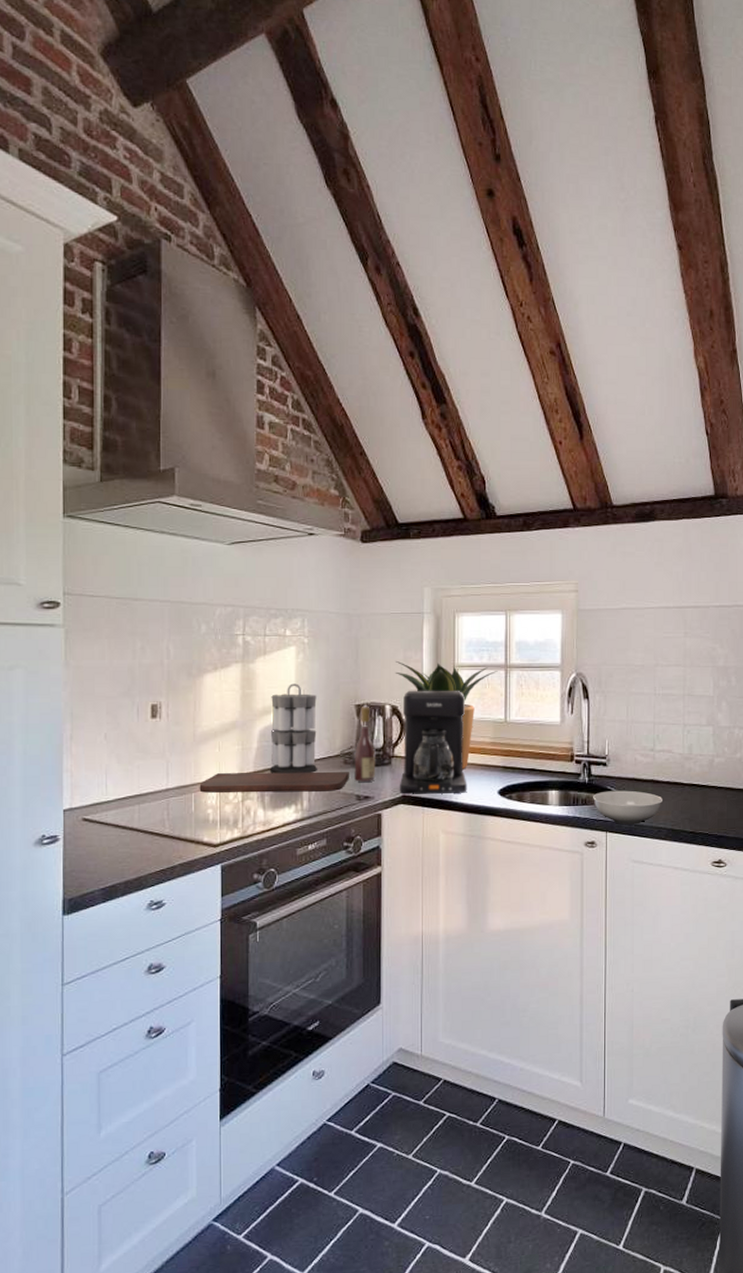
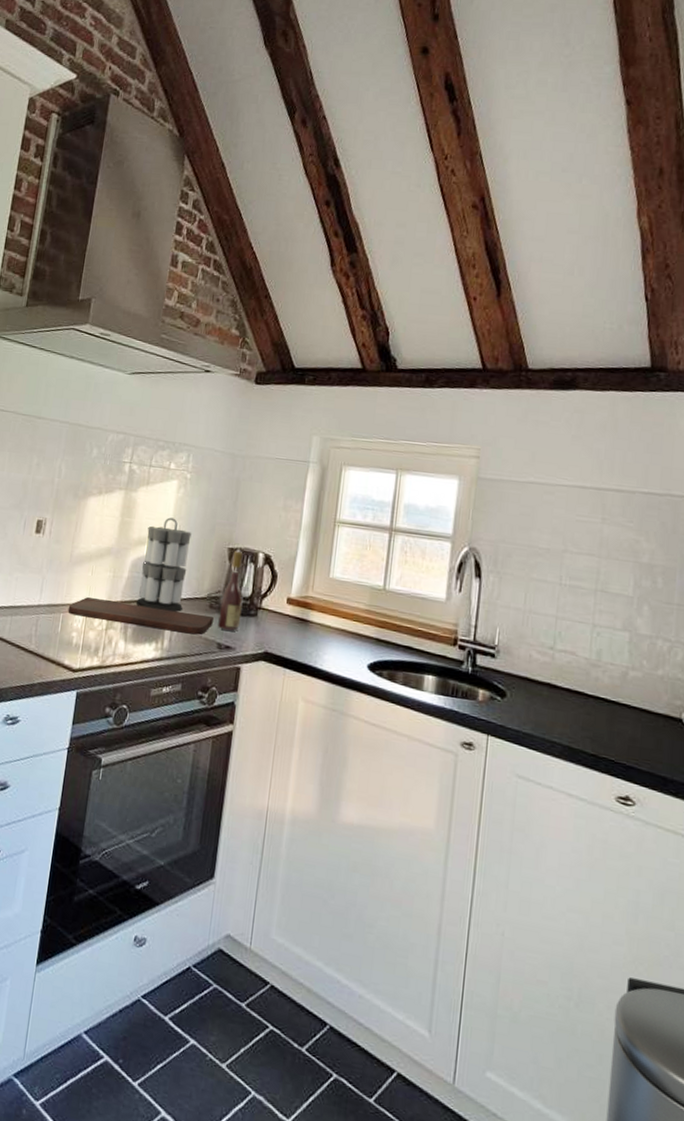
potted plant: present [395,661,498,770] -> none [272,509,382,635]
coffee maker: present [400,690,467,794] -> none [263,540,343,660]
bowl: present [593,790,662,825] -> none [475,686,560,733]

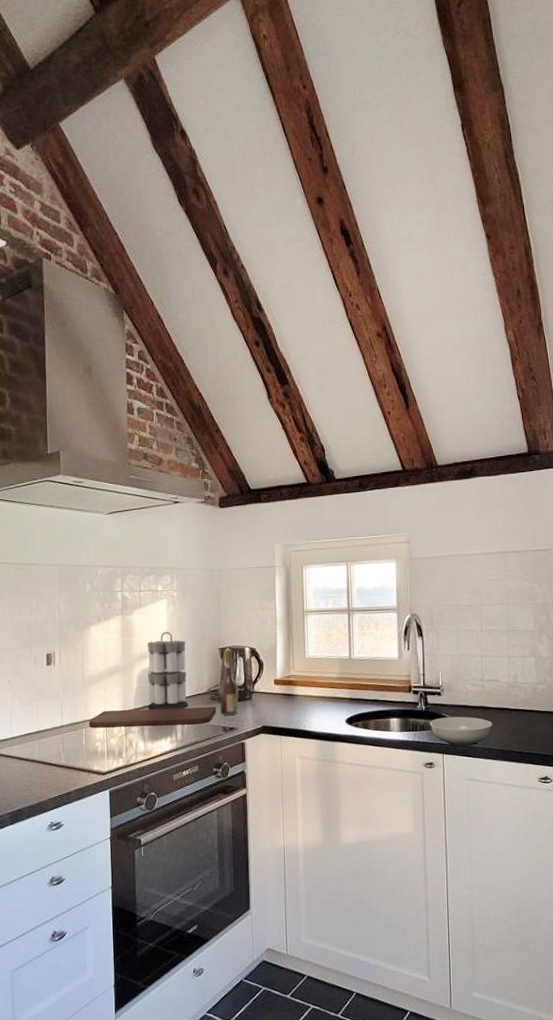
bowl: none [475,686,560,733] -> present [430,716,492,747]

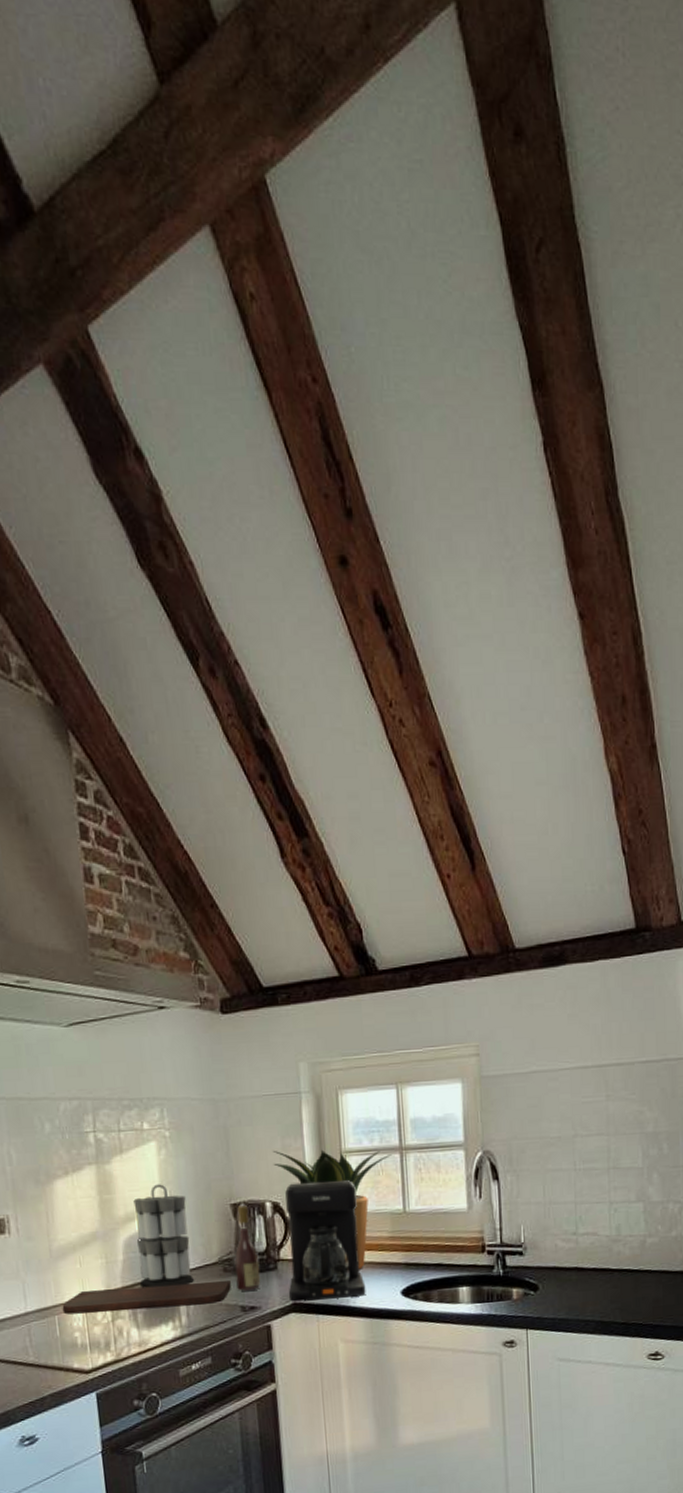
potted plant: none [252,609,342,702] -> present [273,1149,392,1270]
coffee maker: none [260,632,319,725] -> present [285,1179,366,1302]
bowl: present [430,716,492,747] -> none [510,1281,589,1320]

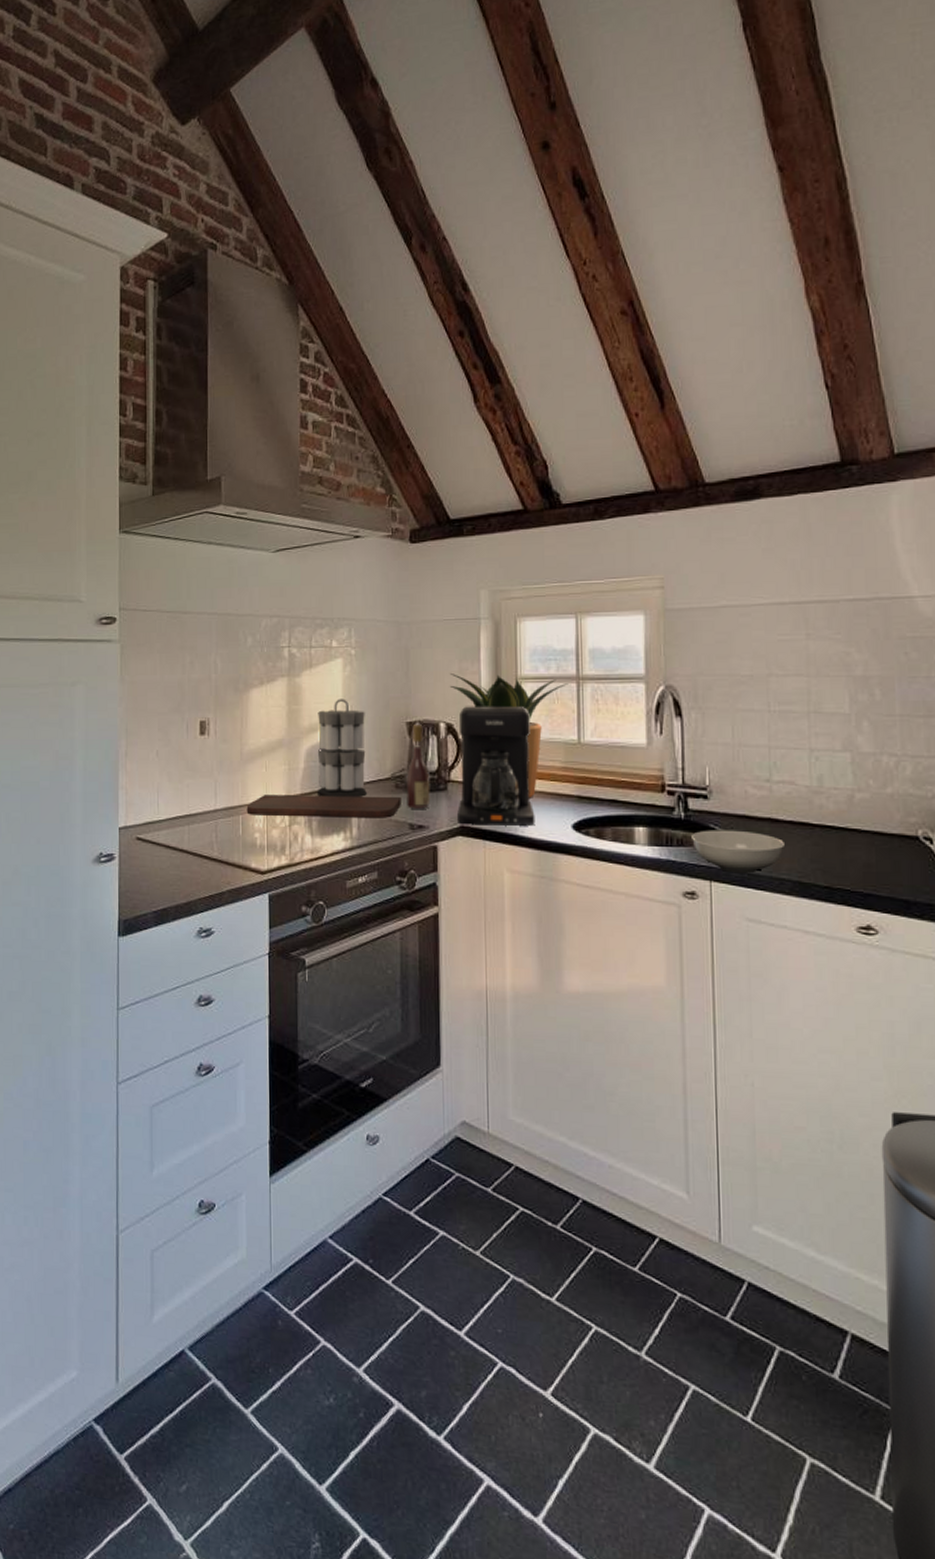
bowl: none [510,1281,589,1320] -> present [692,830,784,874]

